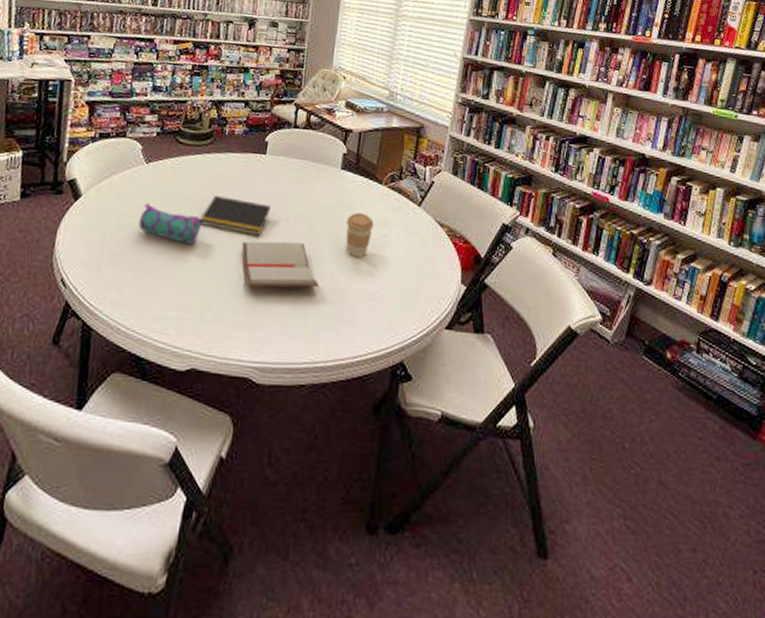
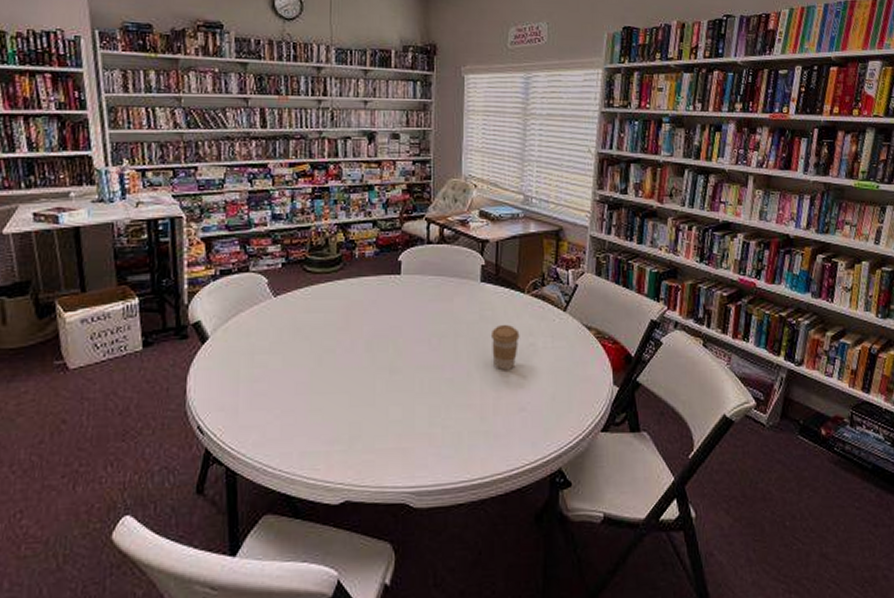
pencil case: present [138,203,205,245] -> none [273,338,343,376]
notepad: present [200,196,270,237] -> none [338,323,410,360]
paperback book: present [241,241,319,288] -> none [384,361,469,413]

